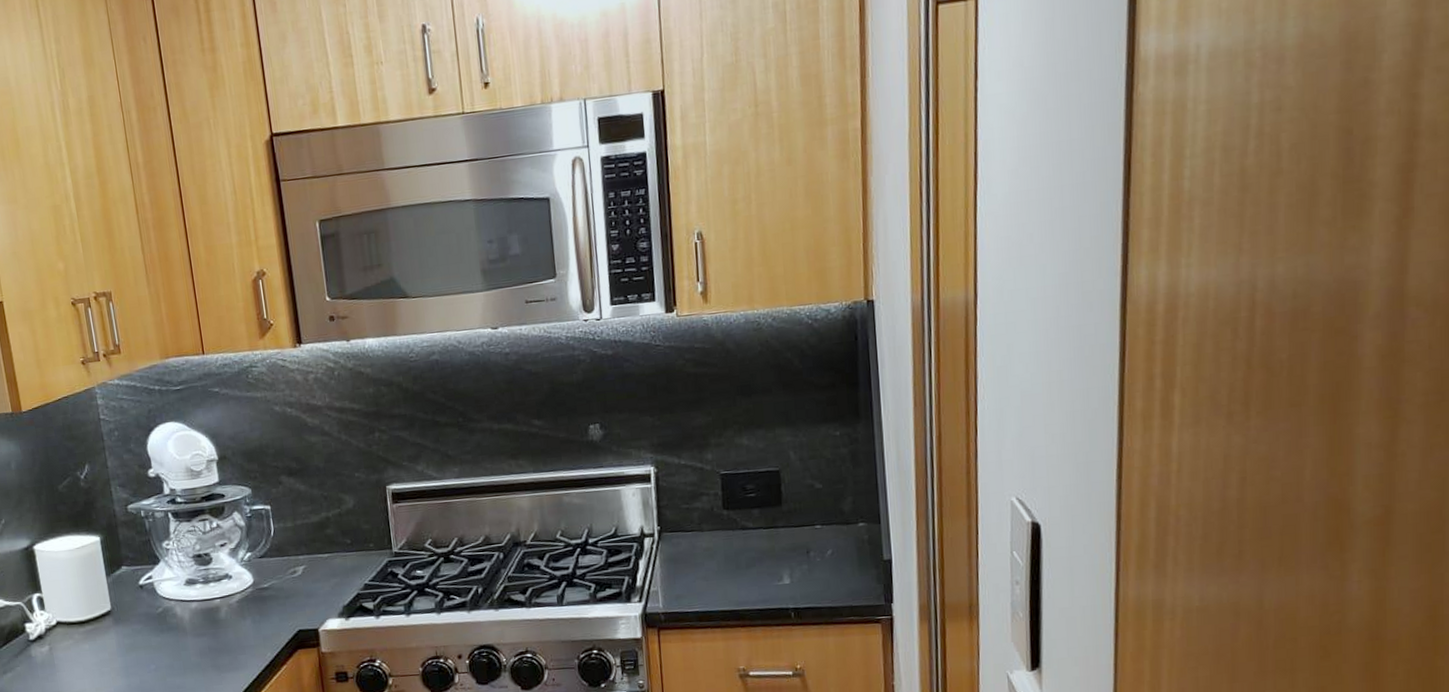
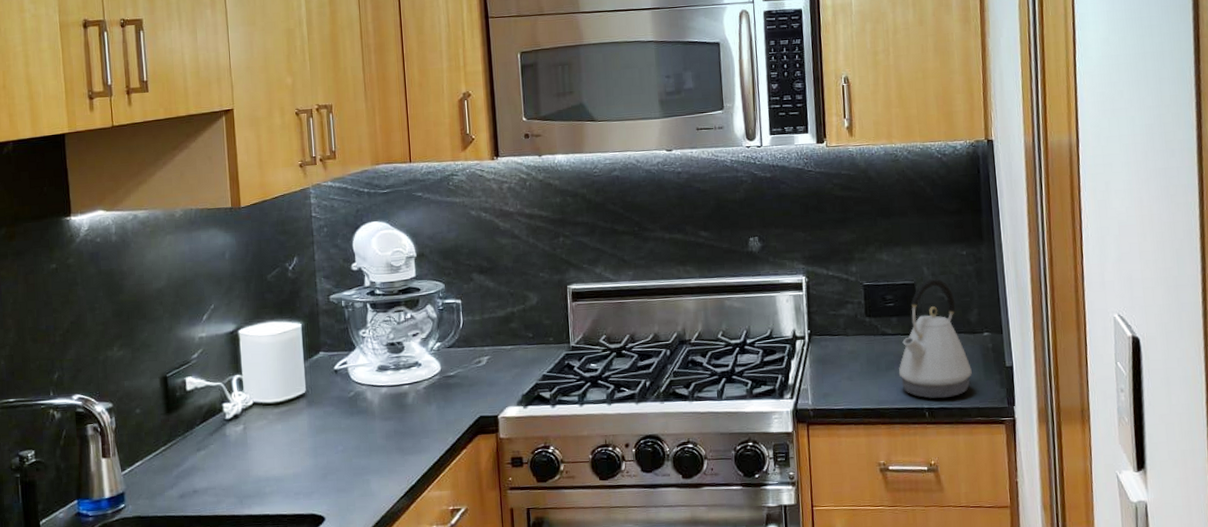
kettle: none [760,464,845,599] -> present [898,278,972,400]

